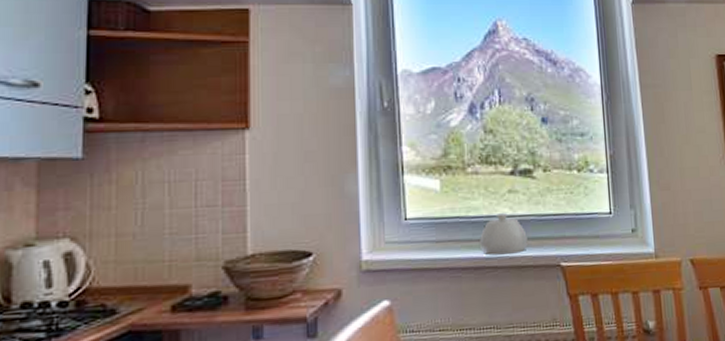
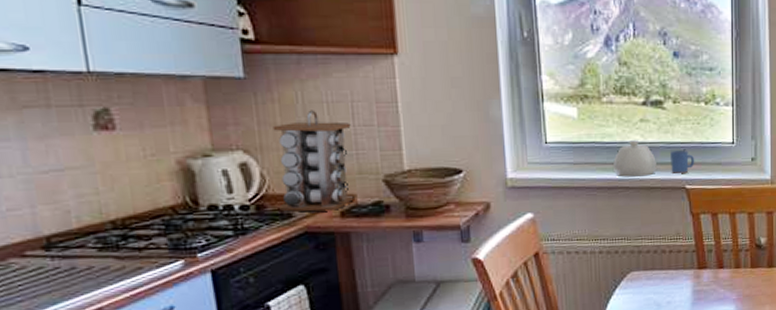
spice rack: none [102,191,191,308] -> present [272,110,354,213]
mug: none [542,223,570,251] -> present [670,150,695,175]

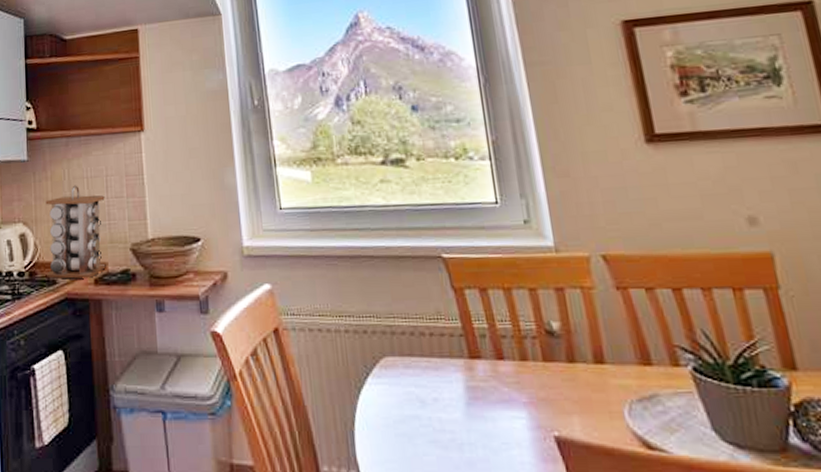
sugar bowl: present [612,140,658,178] -> none [353,203,406,246]
mug: present [670,150,695,175] -> none [419,213,451,241]

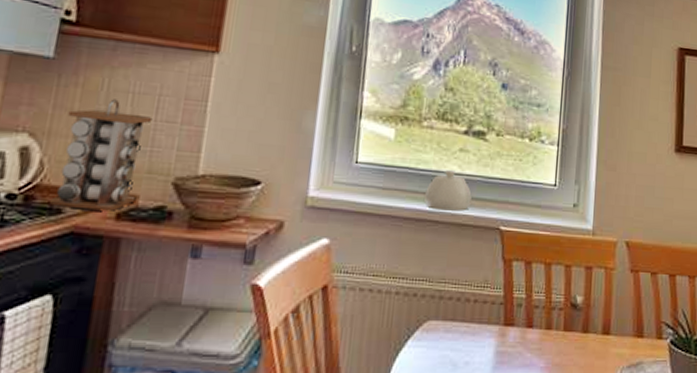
sugar bowl: none [353,203,406,246] -> present [423,170,473,212]

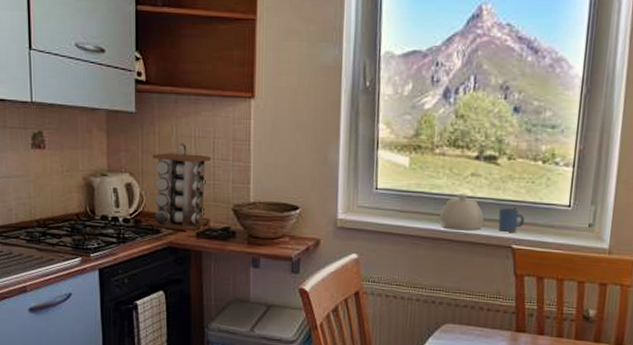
mug: none [486,186,513,214] -> present [498,208,525,233]

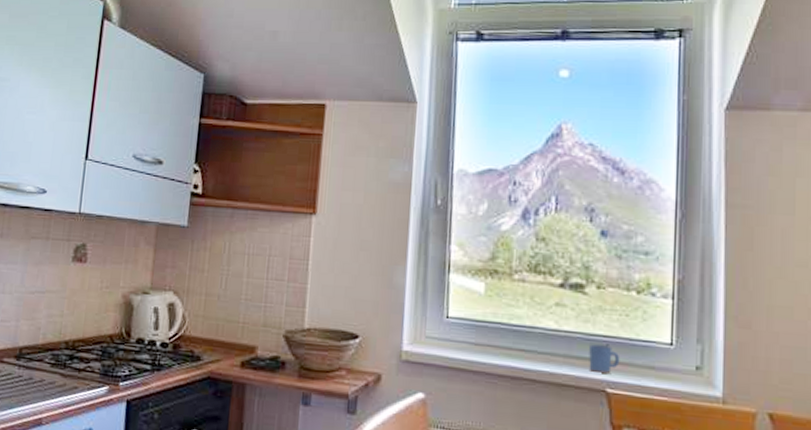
spice rack: present [151,143,210,231] -> none [191,260,263,360]
sugar bowl: present [438,194,485,232] -> none [518,326,573,371]

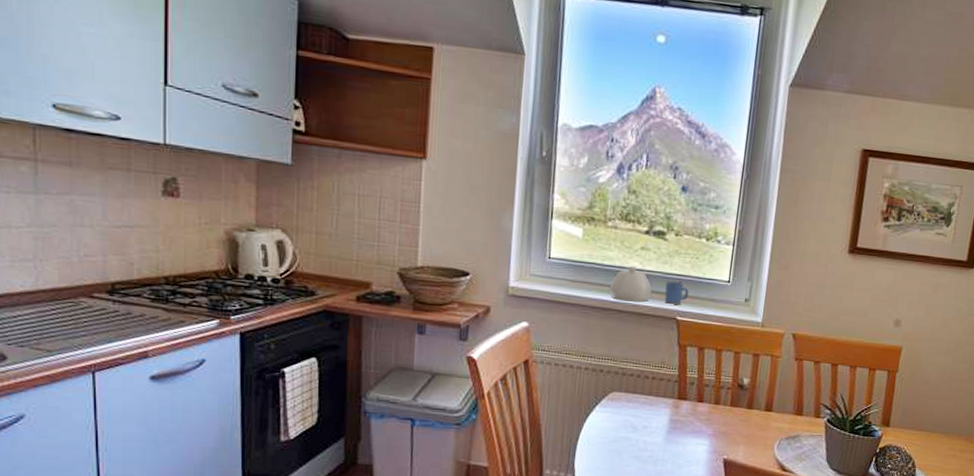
sugar bowl: none [518,326,573,371] -> present [608,266,652,303]

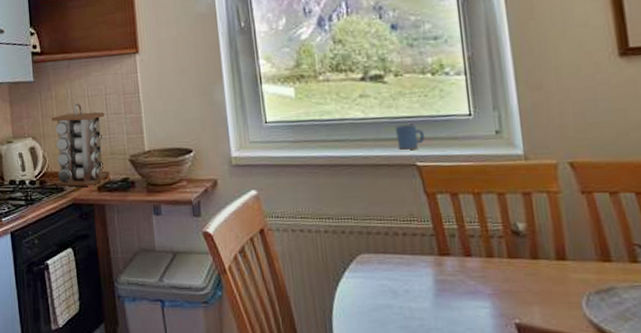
spice rack: none [305,200,375,295] -> present [51,103,108,187]
sugar bowl: present [608,266,652,303] -> none [333,116,383,155]

